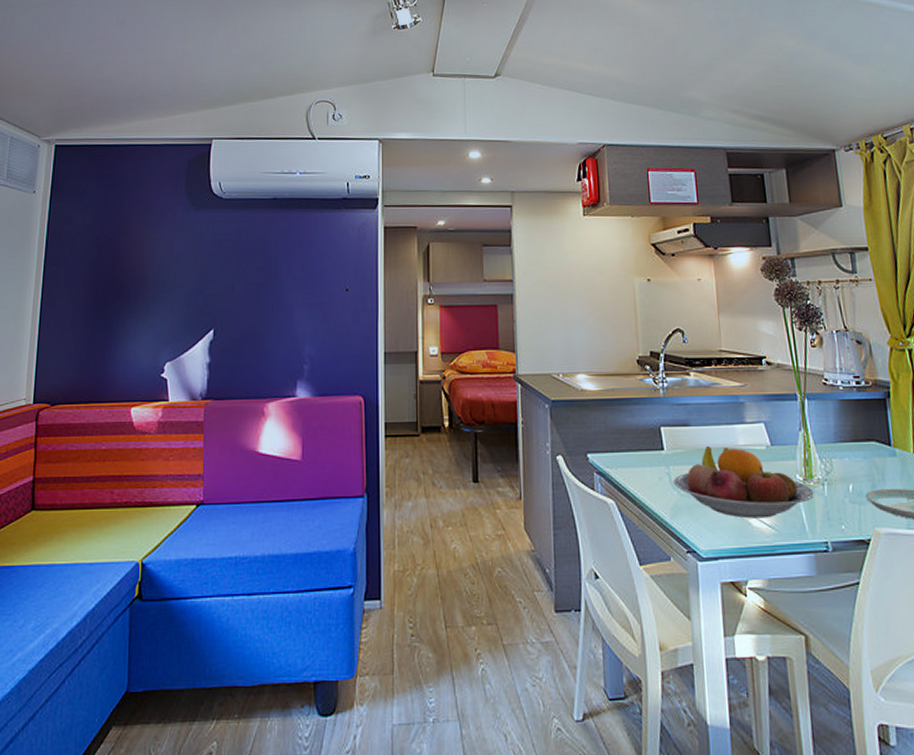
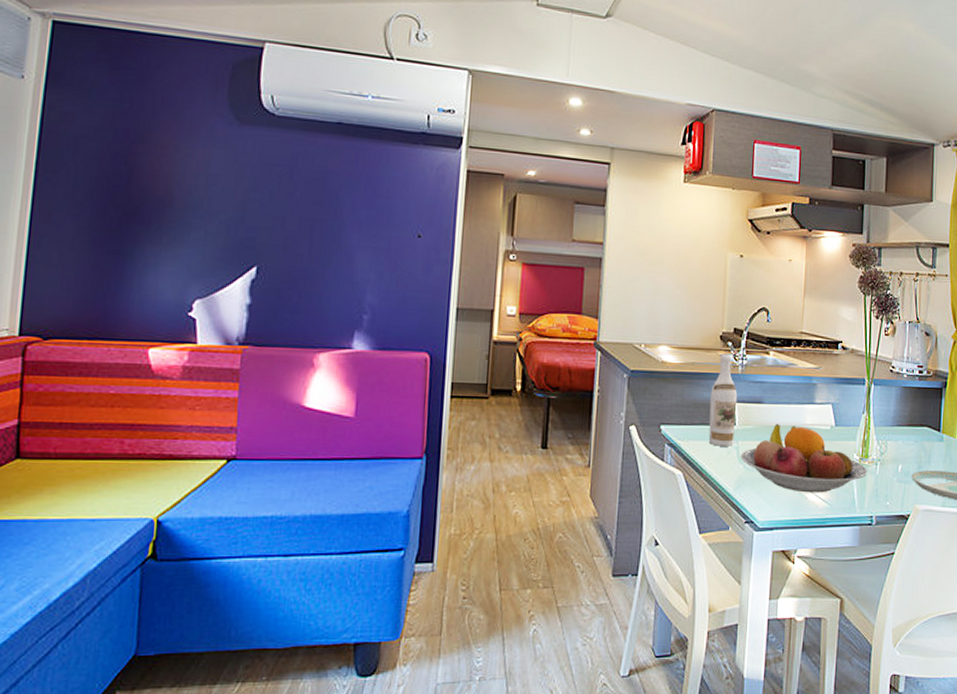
wine bottle: none [634,378,664,473] -> present [708,354,738,447]

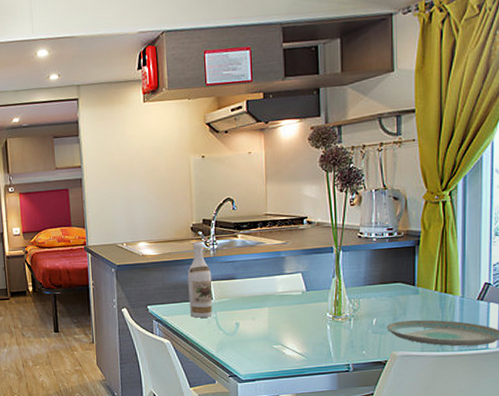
fruit bowl: present [740,424,868,493] -> none [219,294,342,349]

